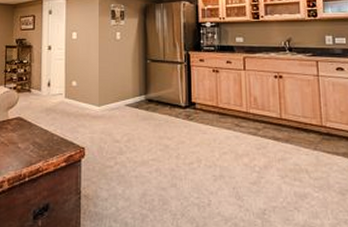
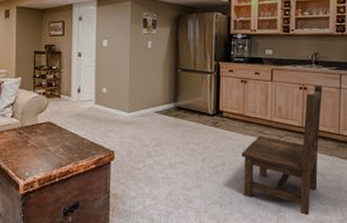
chair: none [218,73,303,220] -> present [241,85,323,216]

